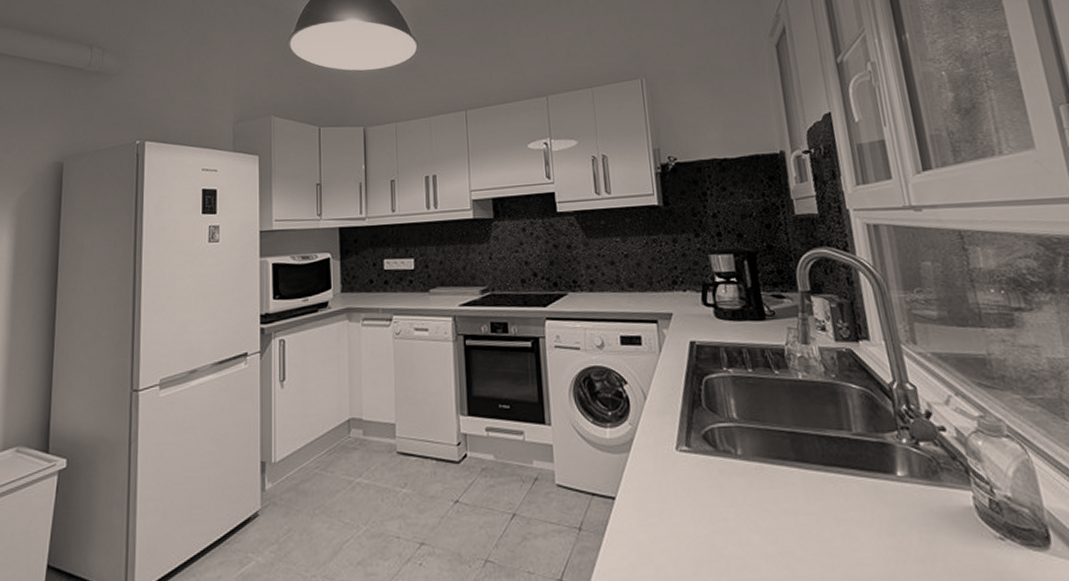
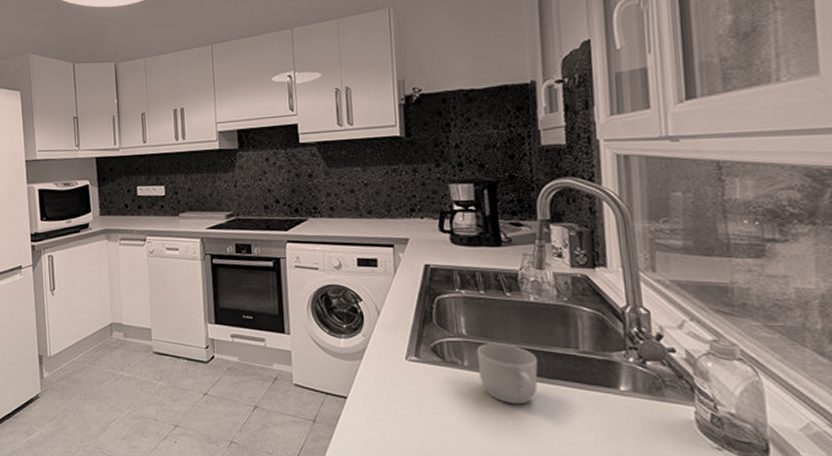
mug: none [749,427,815,498] -> present [476,343,538,405]

